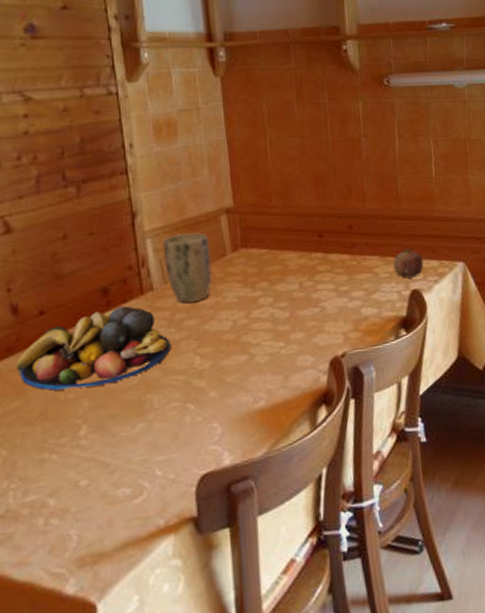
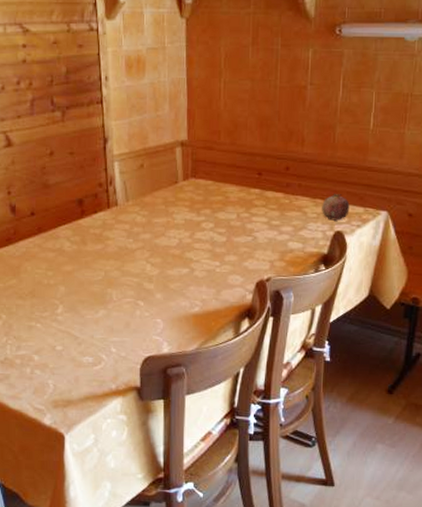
fruit bowl: present [16,306,172,391] -> none [13,216,129,277]
plant pot: present [162,232,212,304] -> none [127,159,166,220]

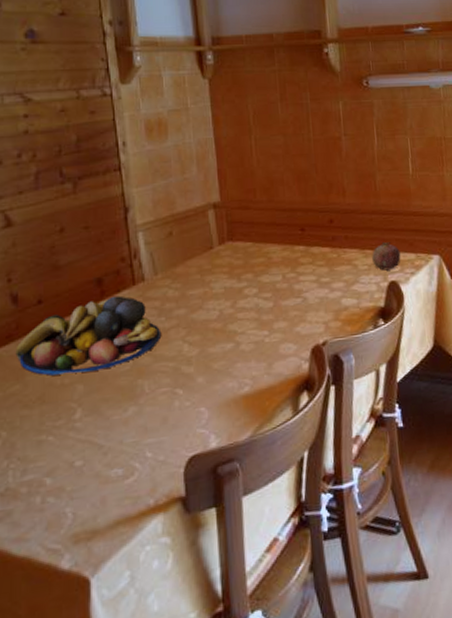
fruit bowl: none [13,216,129,277] -> present [15,296,162,376]

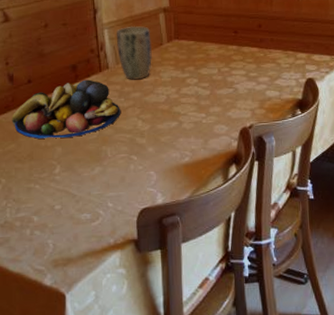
plant pot: none [153,226,200,294] -> present [116,25,152,80]
fruit: present [372,241,401,271] -> none [293,44,318,69]

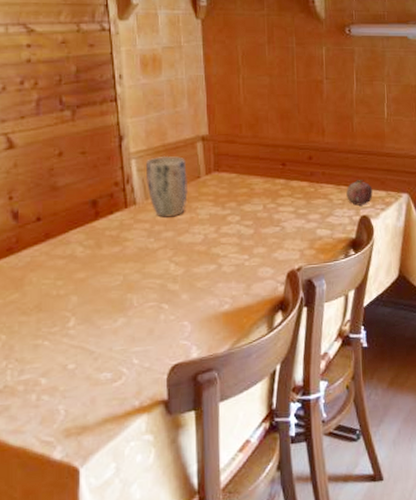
fruit bowl: present [12,79,121,139] -> none [15,217,151,287]
fruit: none [293,44,318,69] -> present [346,179,373,206]

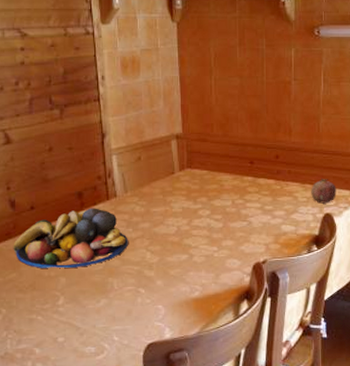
fruit bowl: none [15,217,151,287] -> present [13,208,129,268]
plant pot: present [145,155,188,218] -> none [125,152,163,210]

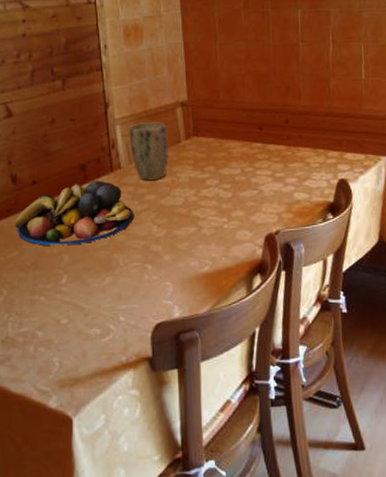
plant pot: none [125,152,163,210] -> present [129,121,168,181]
fruit: present [311,178,337,204] -> none [323,142,351,169]

